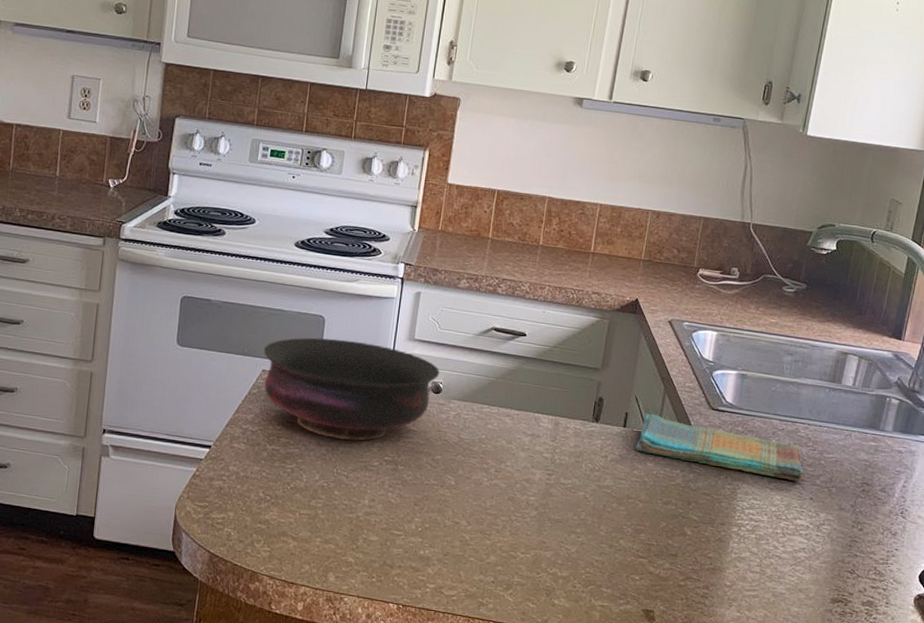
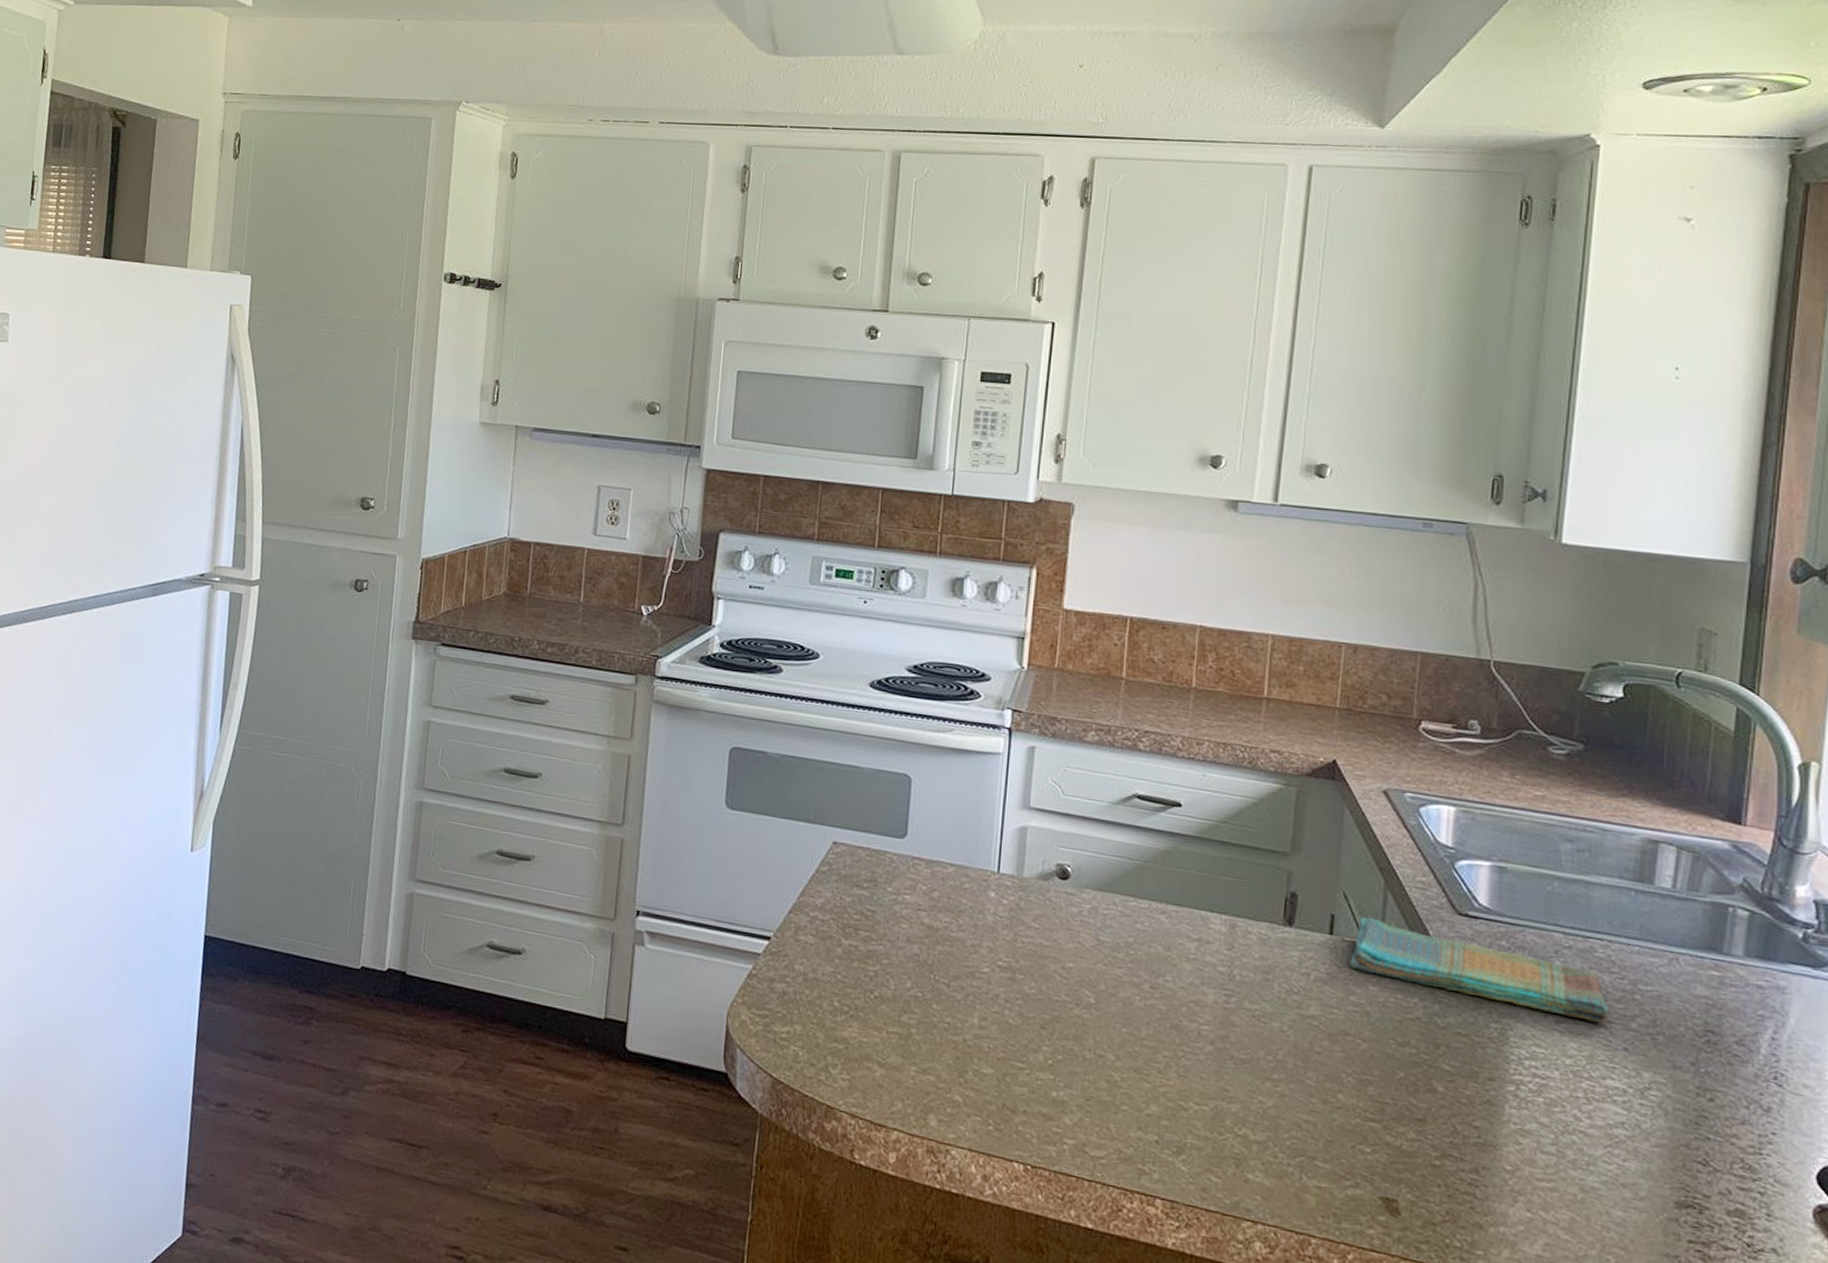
bowl: present [263,337,440,441] -> none [833,802,1066,939]

